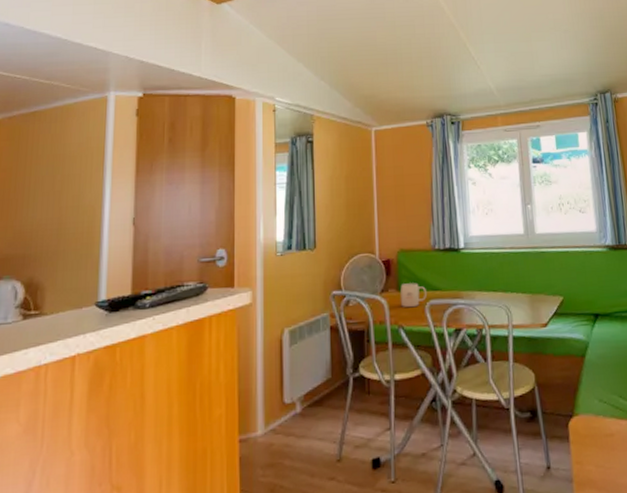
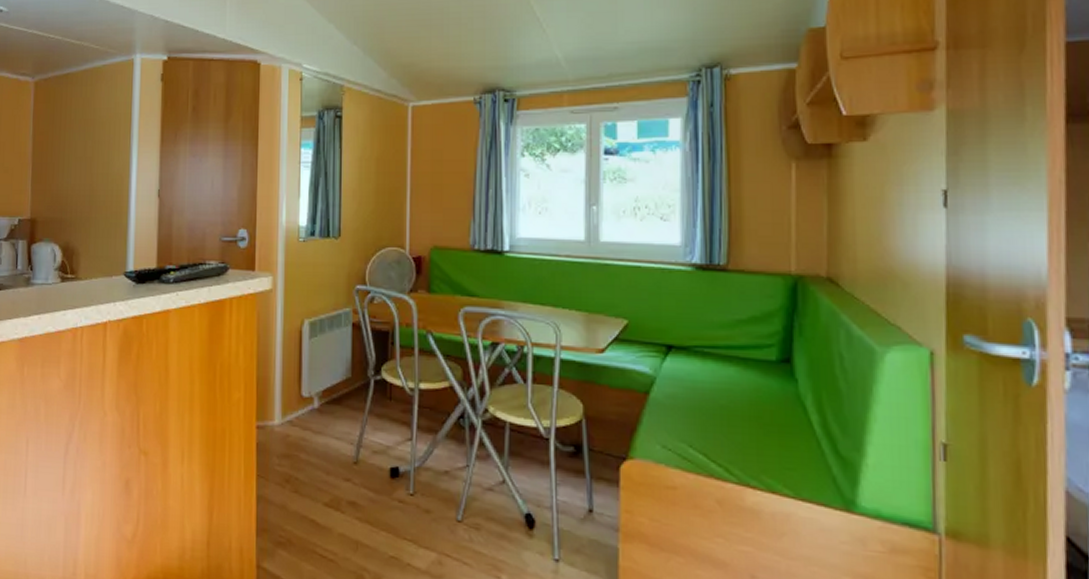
mug: present [400,283,428,308] -> none [432,285,462,313]

